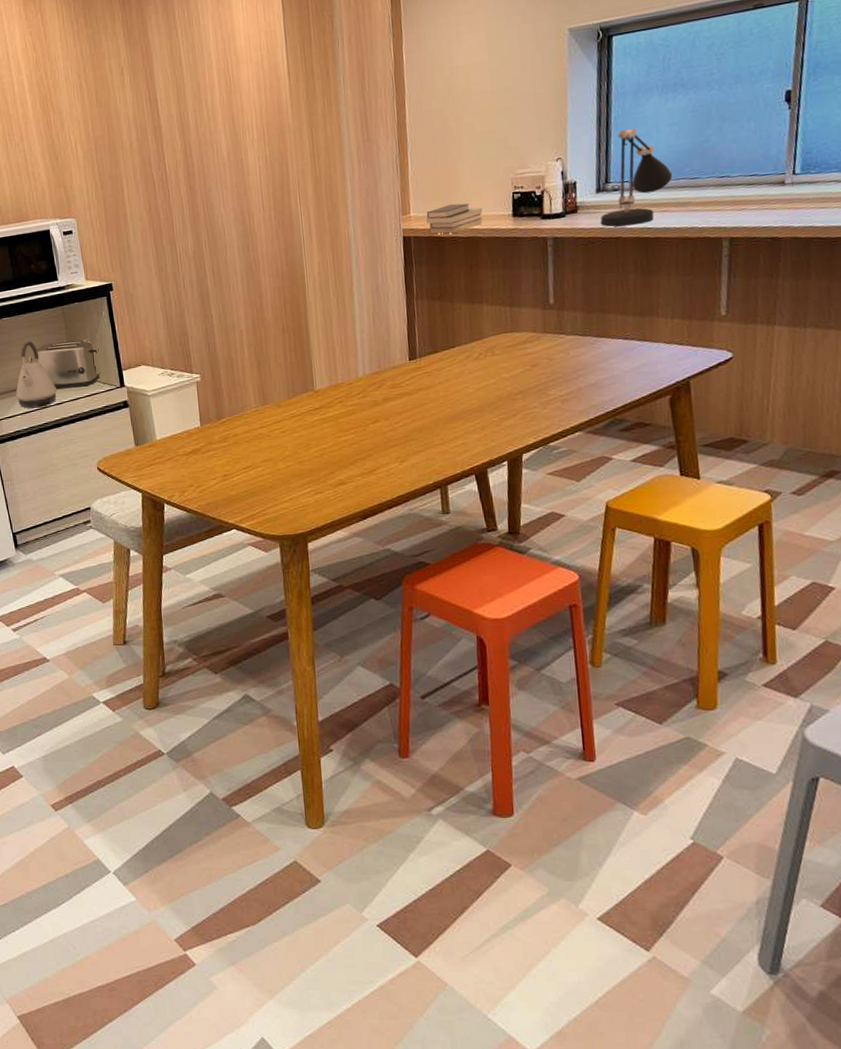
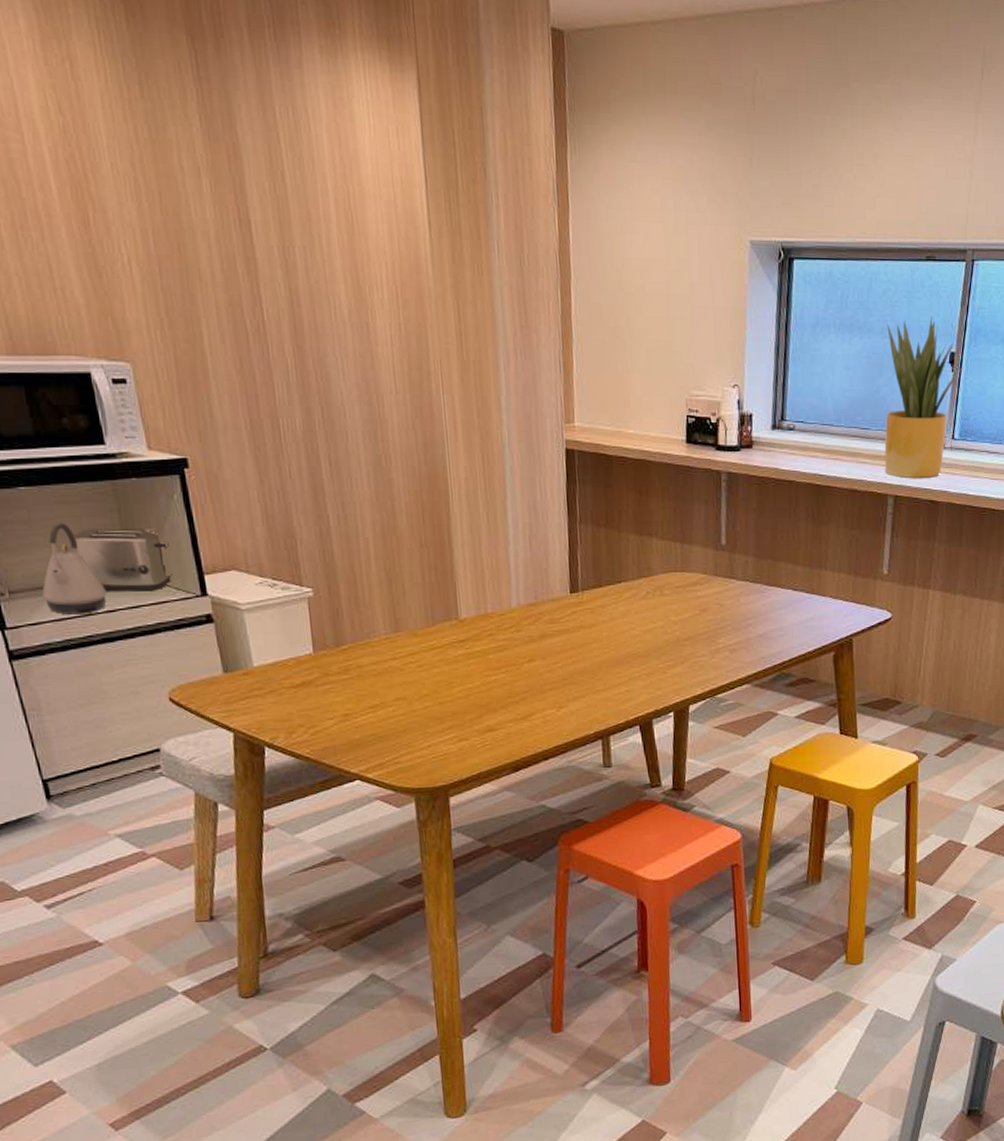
books: present [426,203,483,234] -> none [592,419,655,452]
desk lamp: present [601,128,673,228] -> none [775,364,846,471]
planter: none [713,60,803,220] -> present [884,316,964,478]

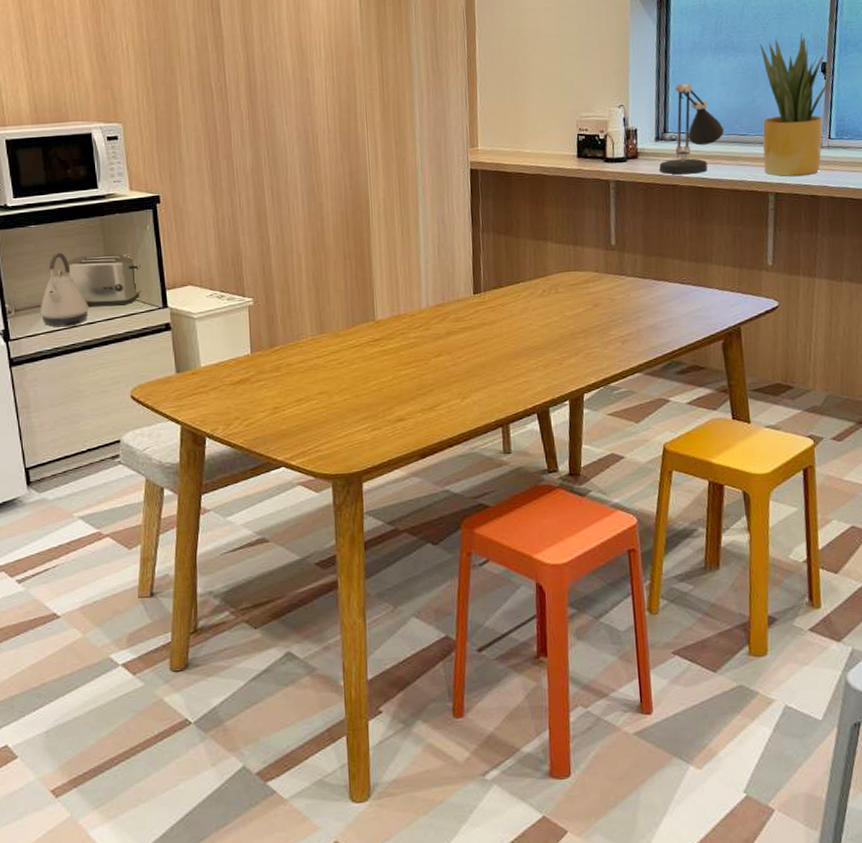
desk lamp: none [775,364,846,471] -> present [659,83,725,176]

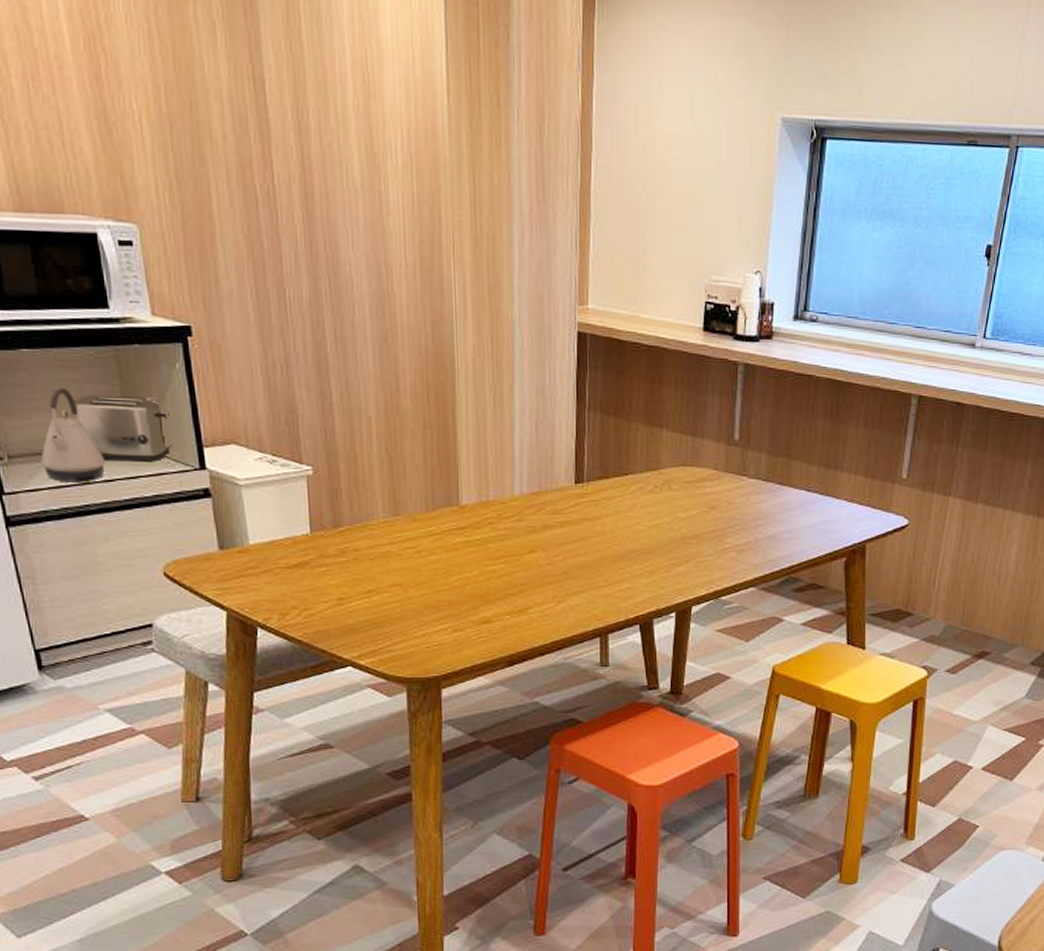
desk lamp: present [659,83,725,176] -> none [795,252,872,365]
planter: present [759,33,836,177] -> none [911,205,1001,378]

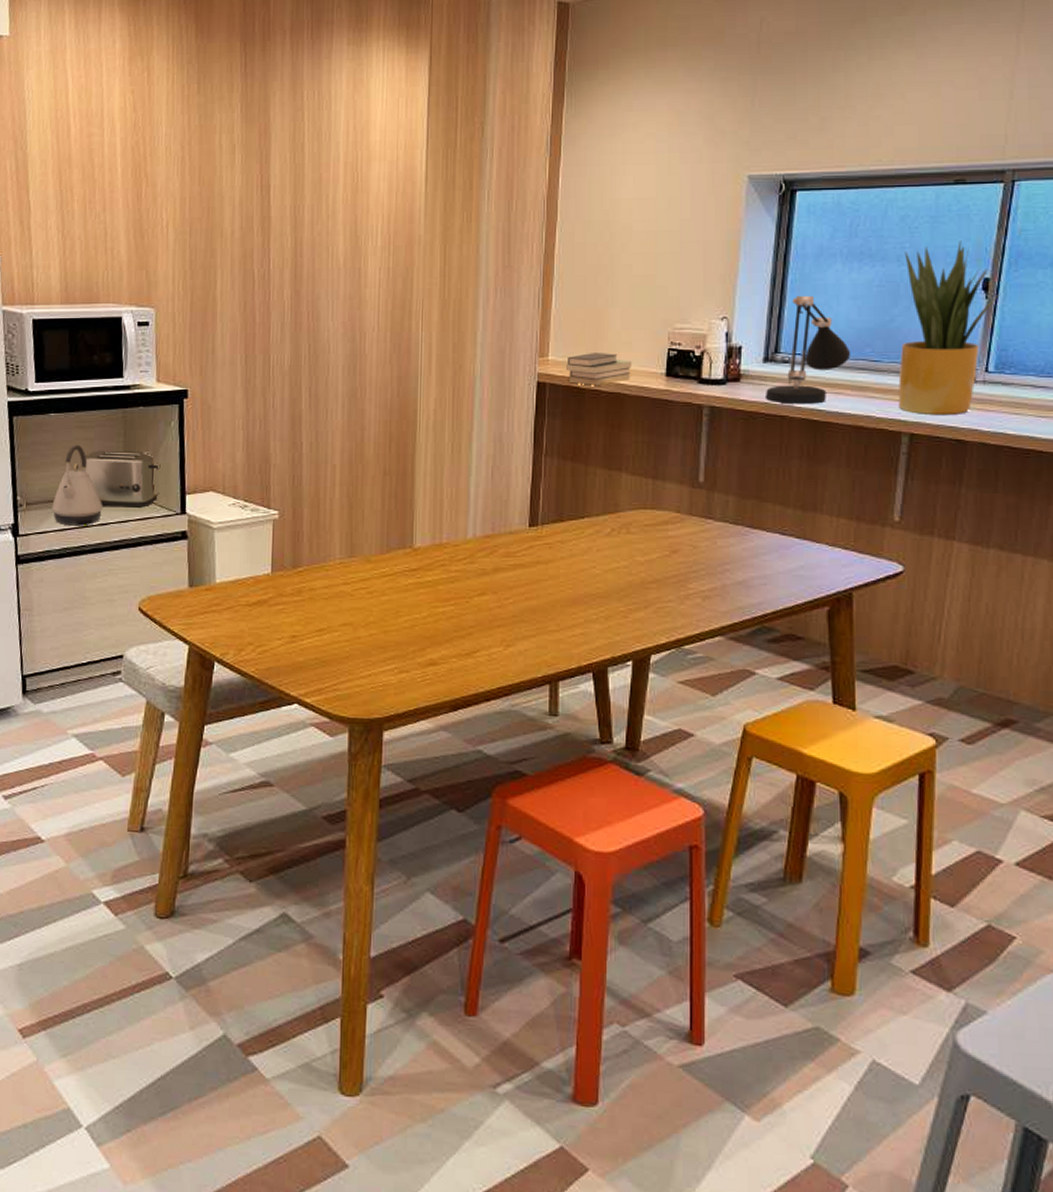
books: none [606,303,671,338] -> present [566,353,632,385]
desk lamp: none [795,252,872,365] -> present [766,295,851,405]
planter: none [911,205,1001,378] -> present [898,241,1001,414]

